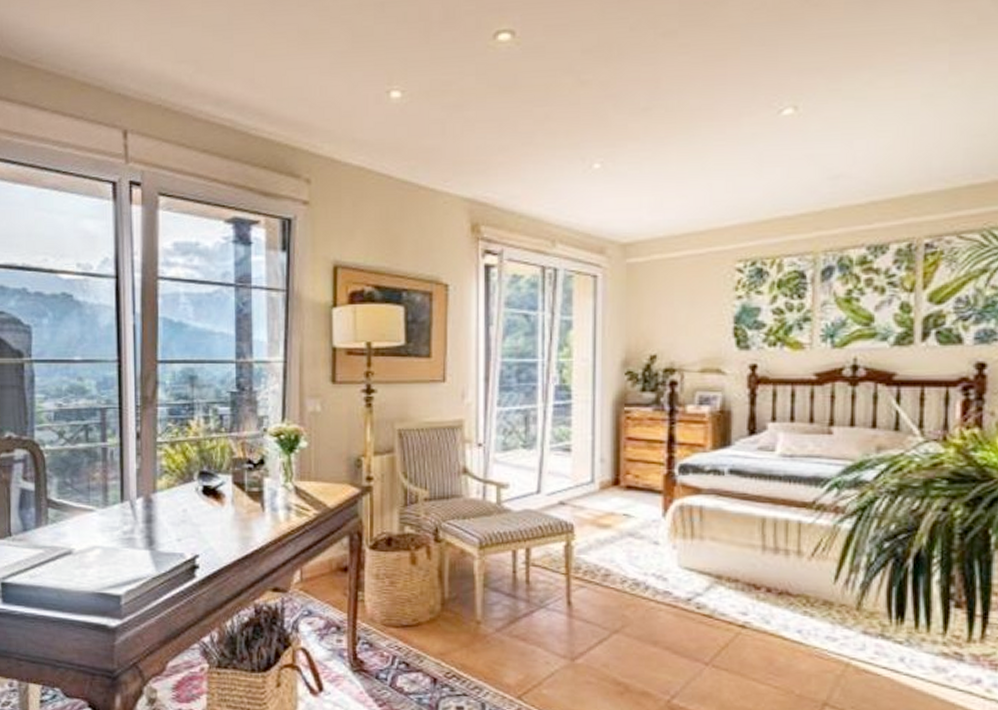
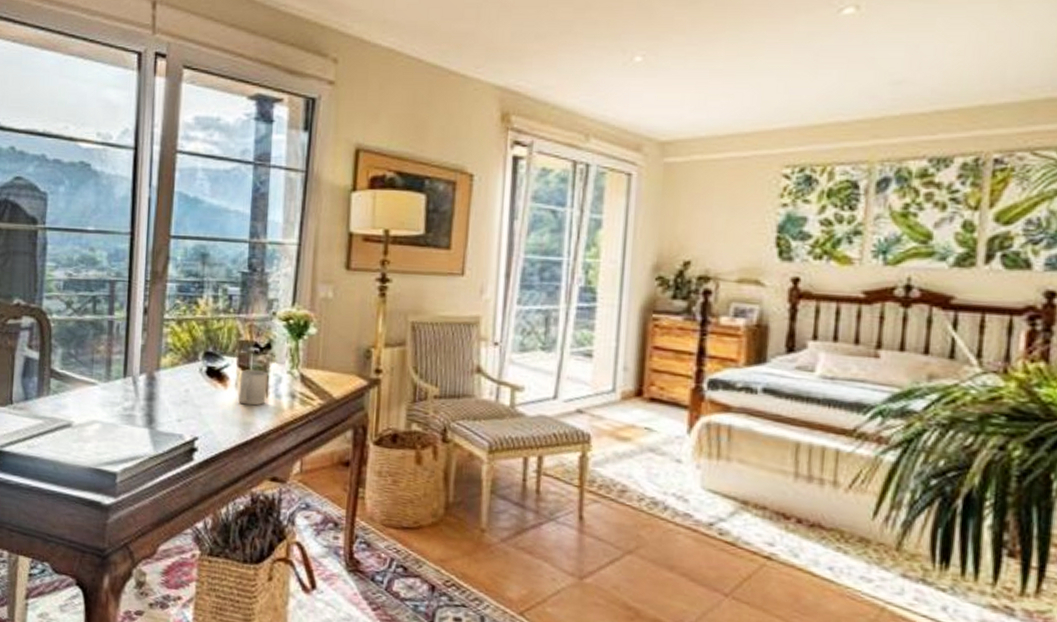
mug: none [235,486,263,520] -> present [238,369,268,406]

